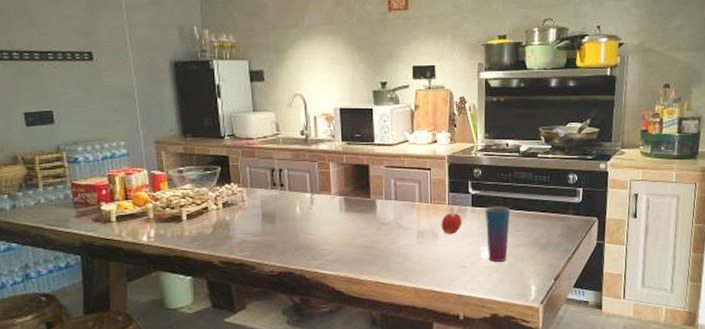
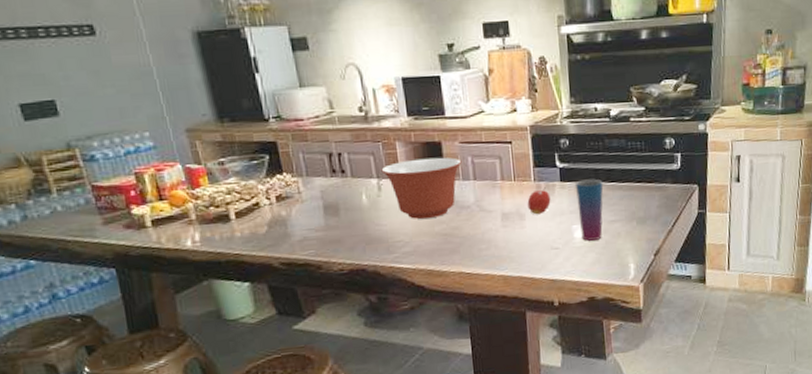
mixing bowl: none [315,178,386,231] -> present [381,157,462,219]

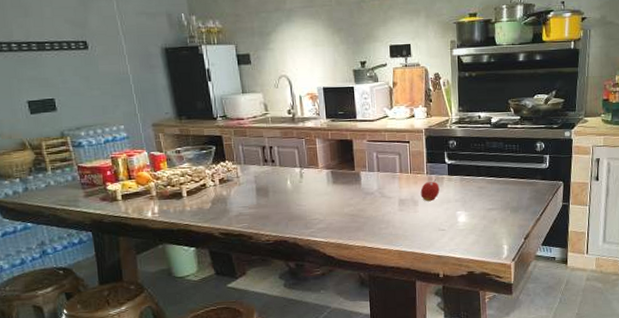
mixing bowl: present [381,157,462,219] -> none [303,152,368,202]
cup: present [576,179,604,241] -> none [461,174,484,225]

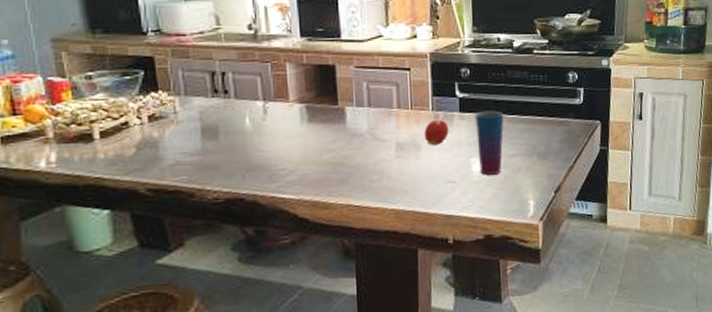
cup: none [461,174,484,225] -> present [476,110,504,175]

